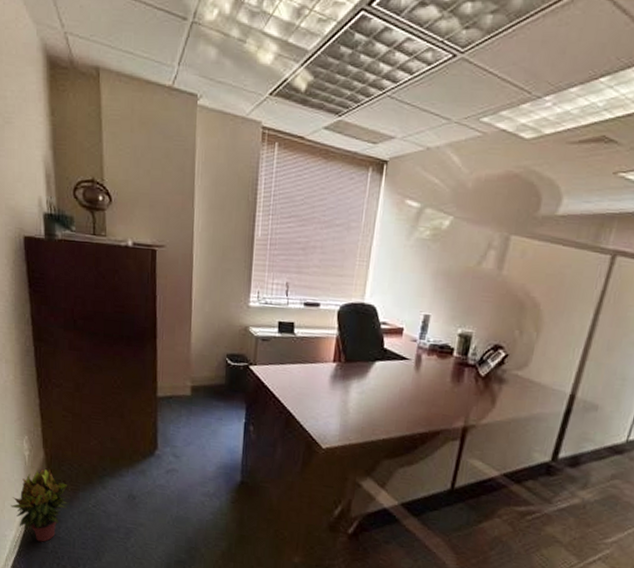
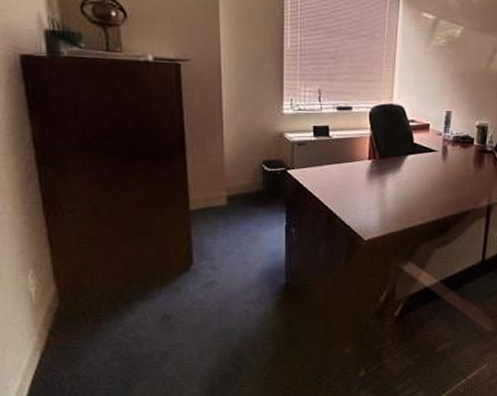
potted plant: present [11,468,69,542] -> none [14,302,90,386]

